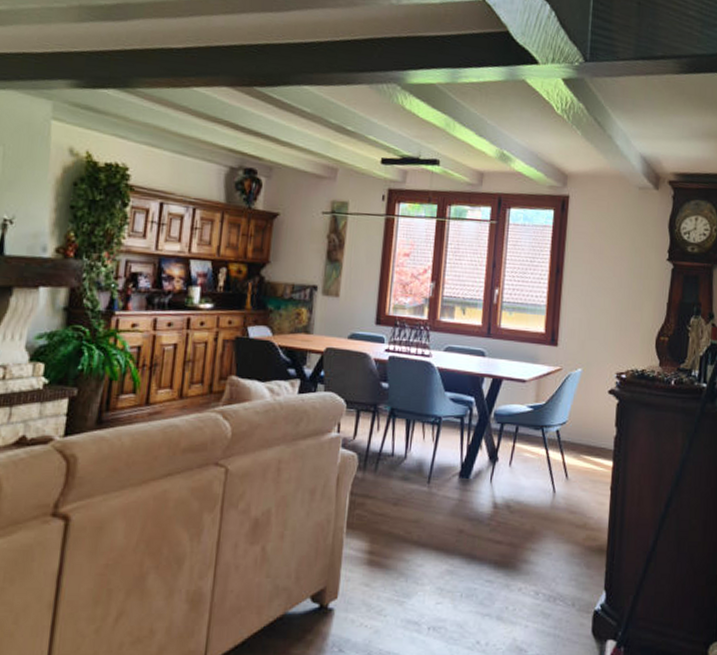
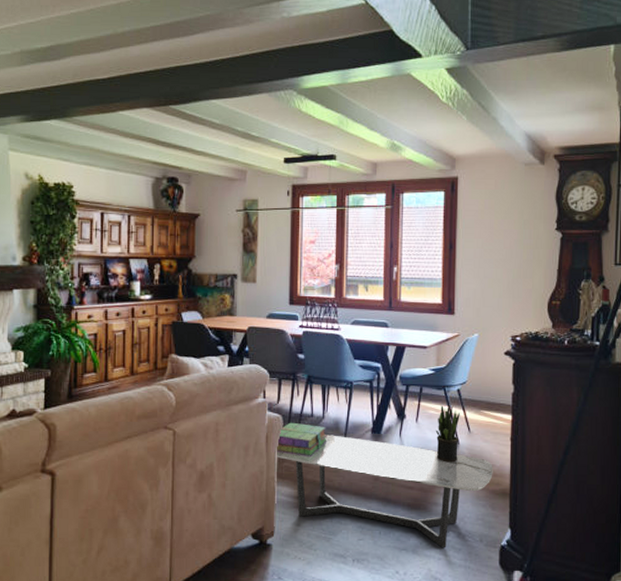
coffee table: none [345,478,590,614] -> present [275,435,493,548]
stack of books: none [349,462,409,503] -> present [277,422,327,456]
potted plant: none [530,448,558,514] -> present [435,405,460,463]

